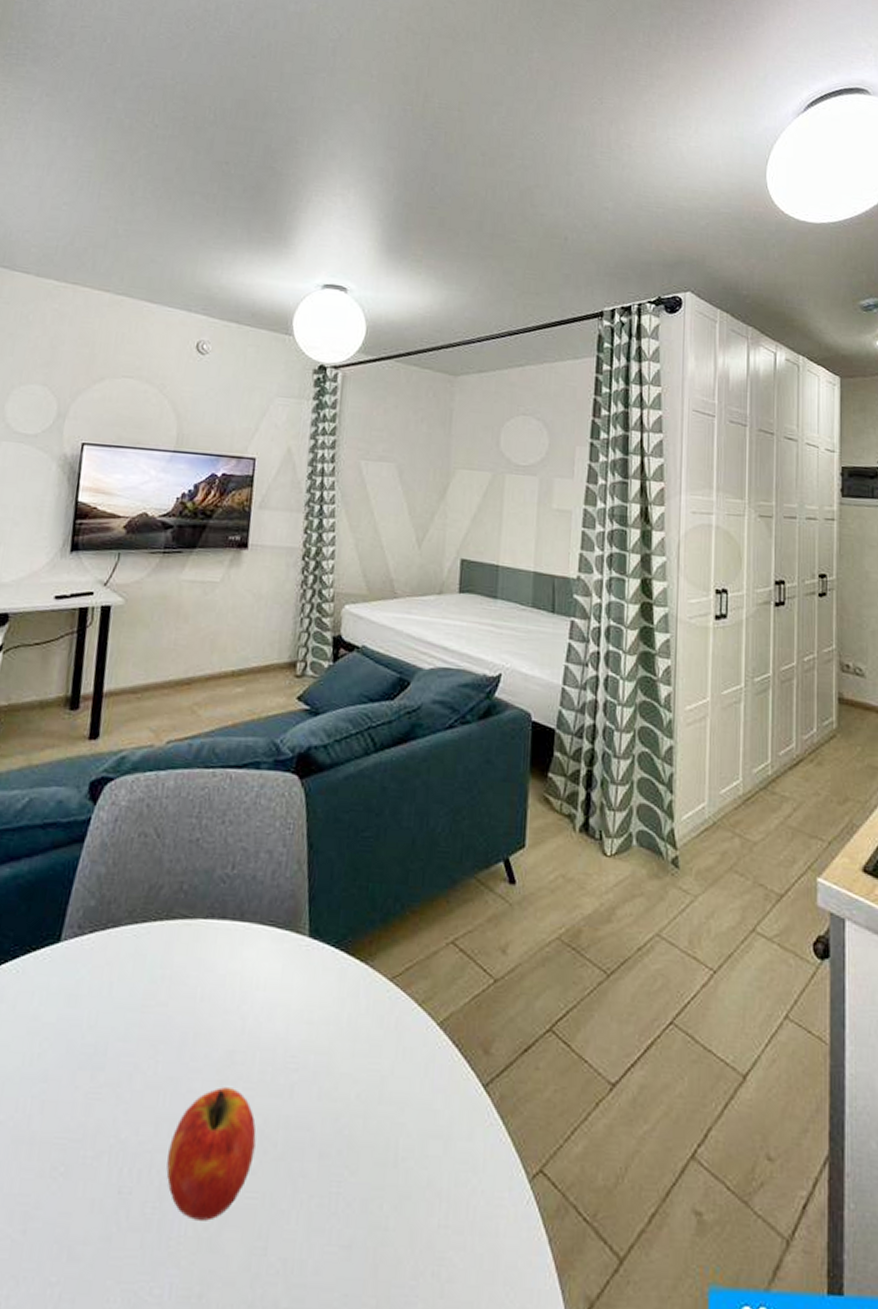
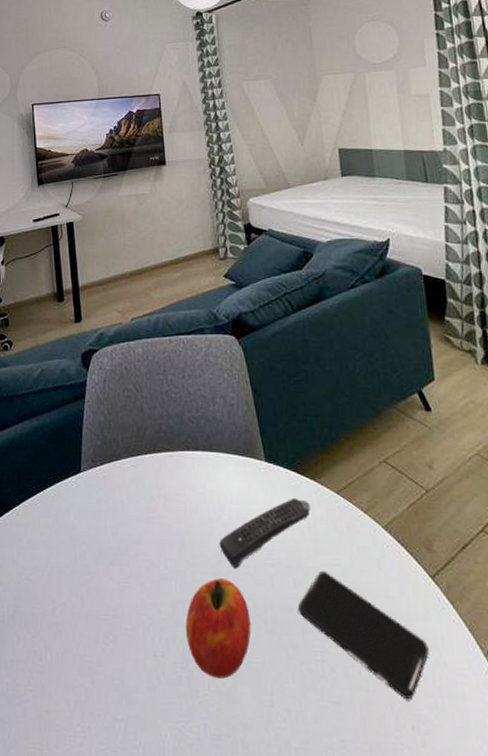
remote control: none [231,984,355,1076] -> present [219,497,310,569]
smartphone: none [317,1077,467,1238] -> present [297,570,429,699]

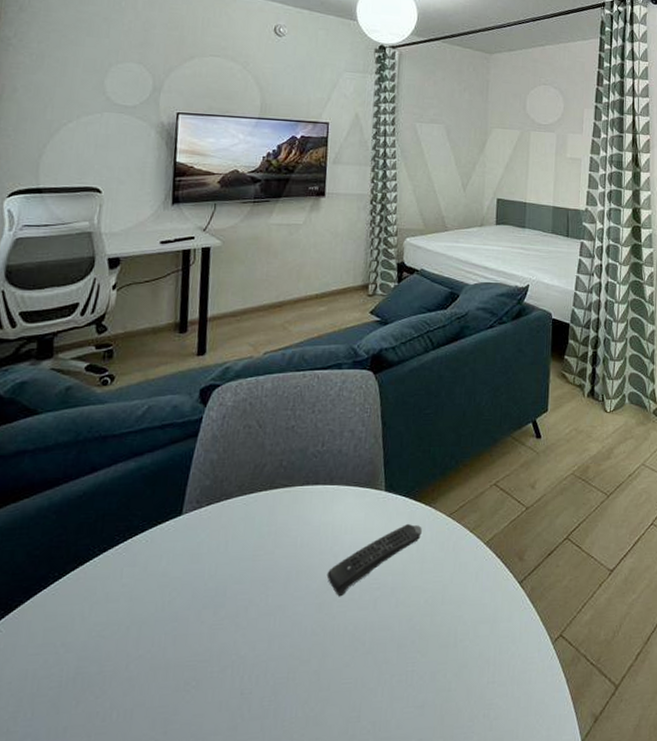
fruit: present [185,578,251,679] -> none [279,607,349,705]
smartphone: present [297,570,429,699] -> none [396,588,508,692]

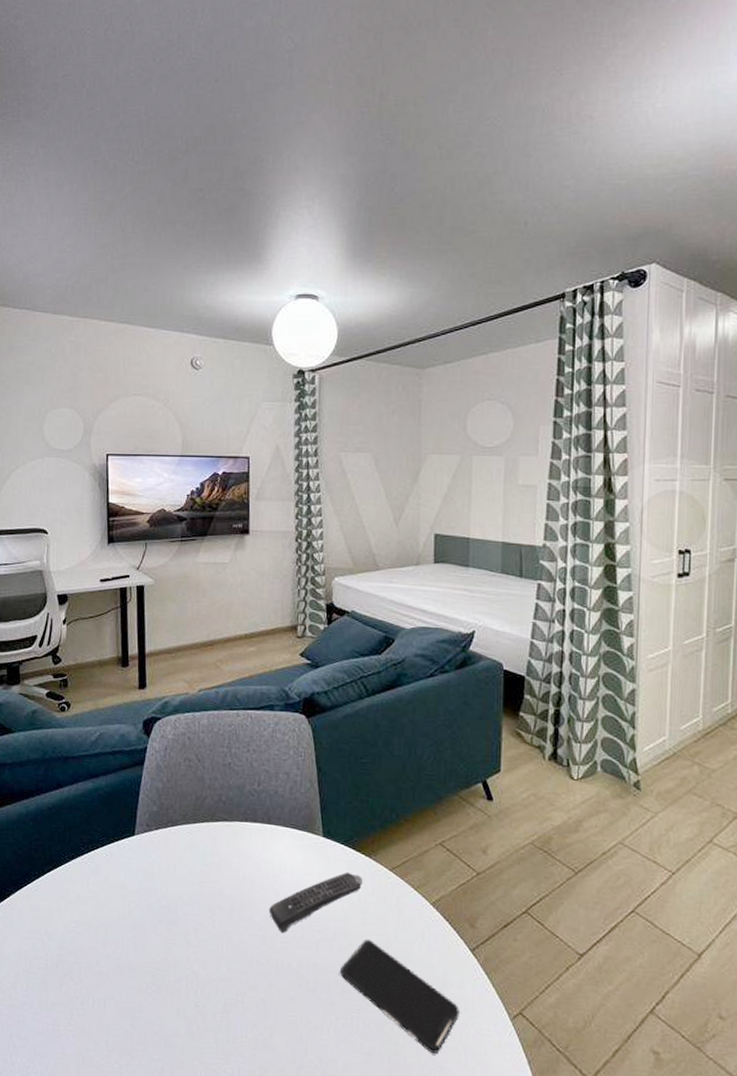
smartphone: none [396,588,508,692] -> present [339,939,459,1053]

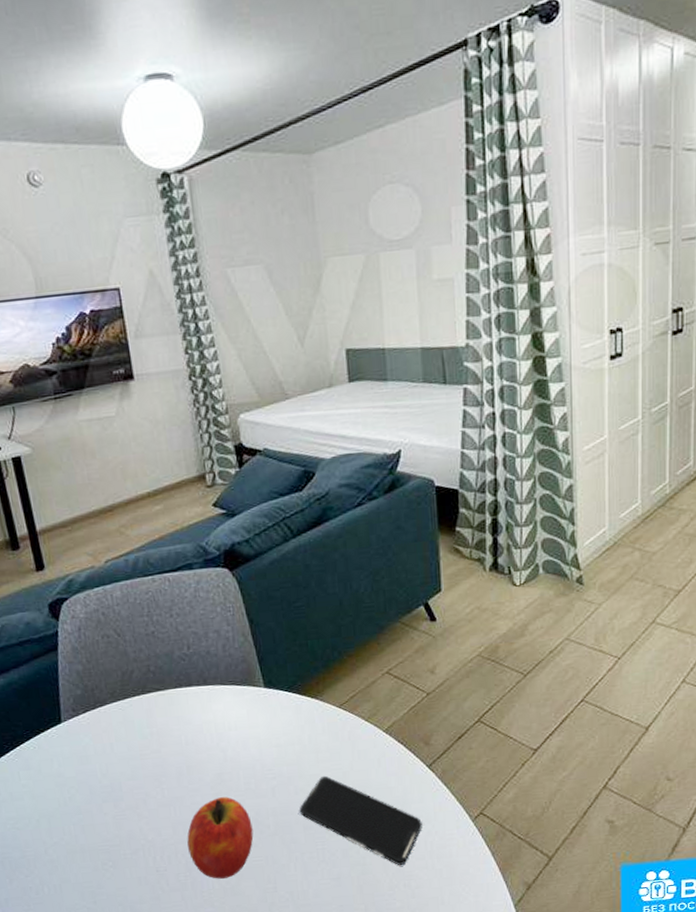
fruit: none [229,940,293,1029] -> present [187,797,254,879]
remote control: present [269,871,362,933] -> none [218,716,312,787]

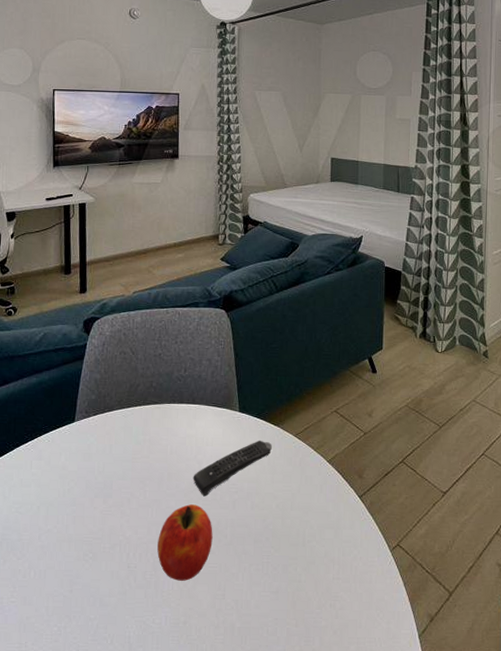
remote control: none [218,716,312,787] -> present [193,440,272,497]
smartphone: present [299,775,422,865] -> none [252,495,350,585]

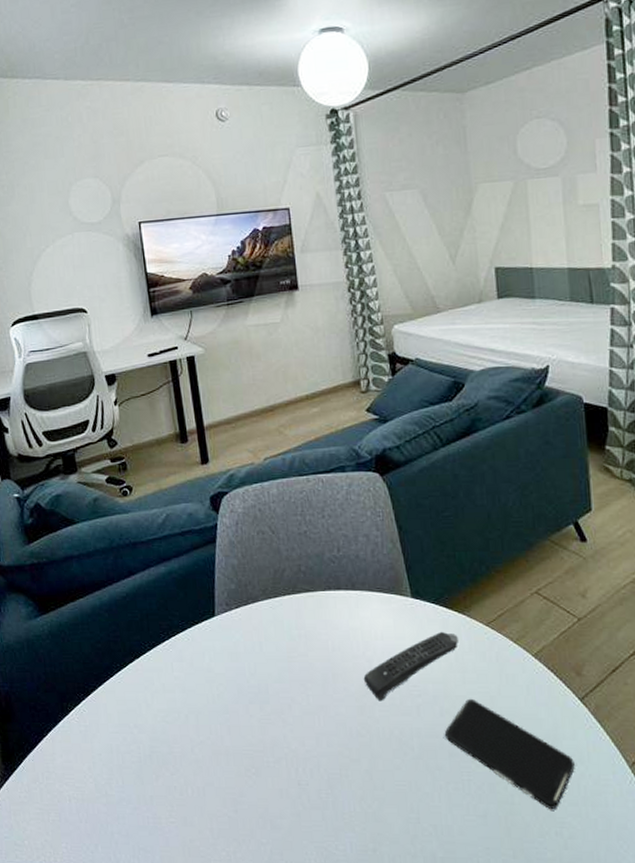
fruit: present [157,504,213,581] -> none [330,711,397,801]
smartphone: none [252,495,350,585] -> present [444,698,575,809]

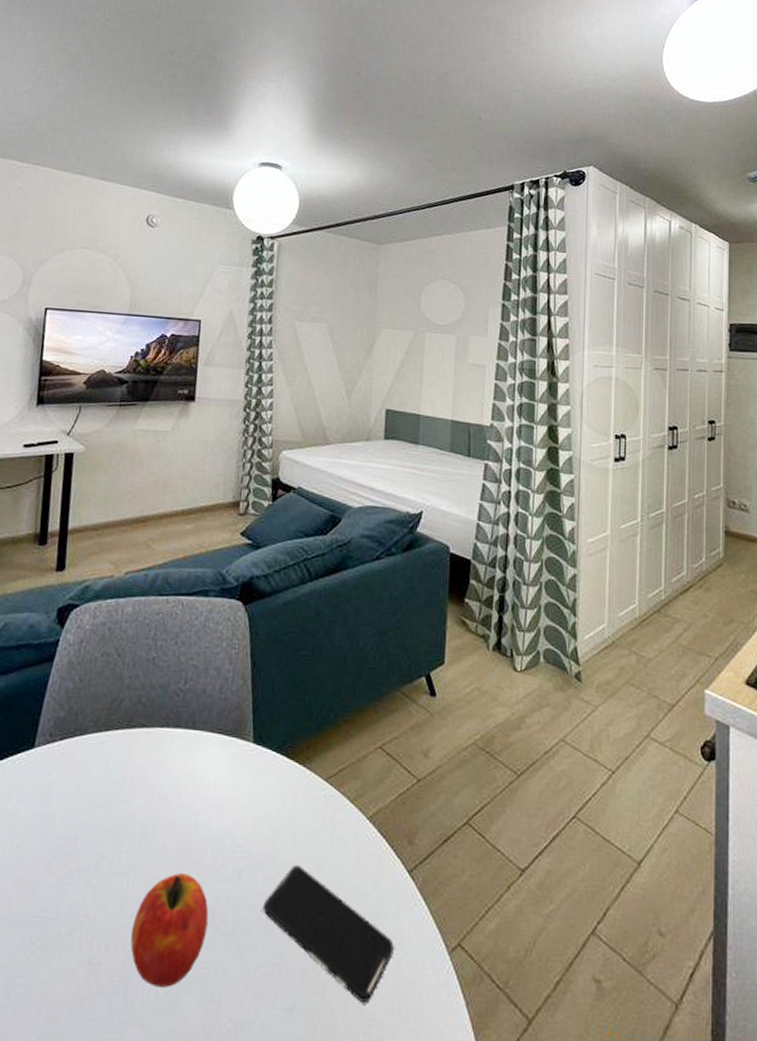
fruit: none [330,711,397,801] -> present [131,873,209,988]
remote control: present [363,631,458,701] -> none [186,783,294,863]

